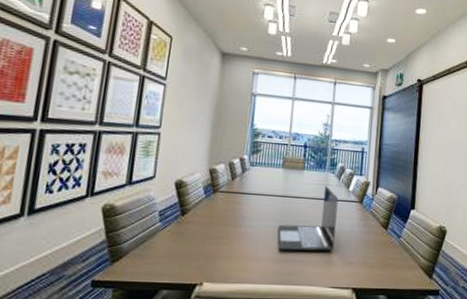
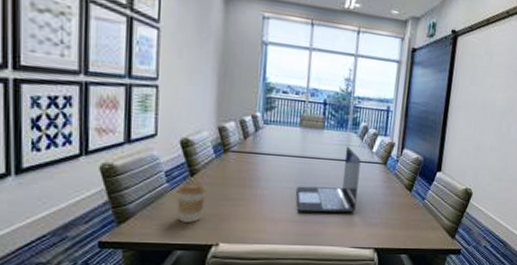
coffee cup: none [167,222,195,261] -> present [176,183,206,223]

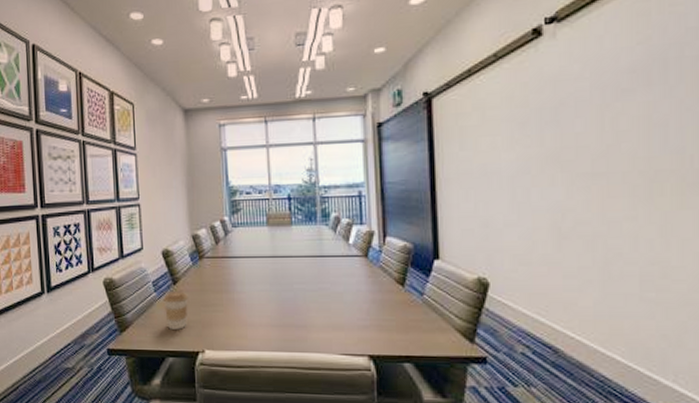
laptop: present [296,146,361,213] -> none [272,241,339,316]

